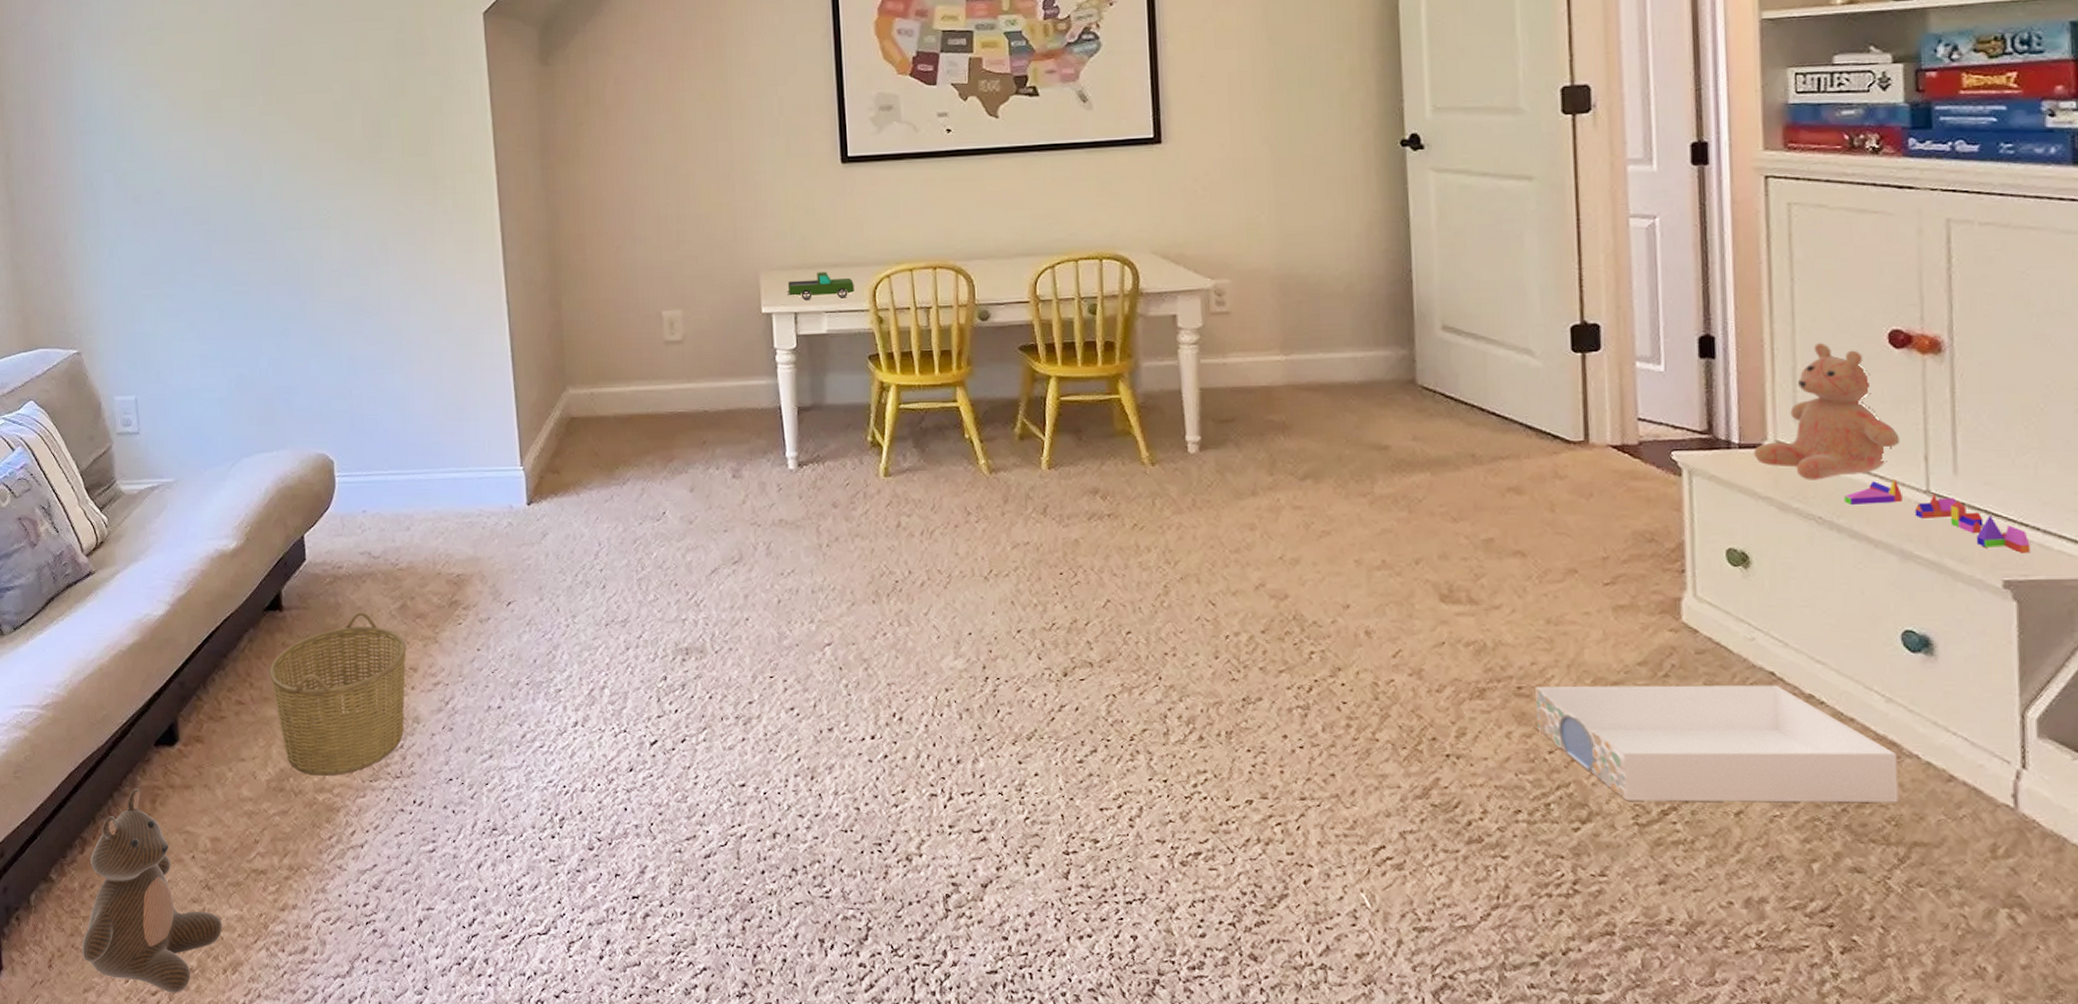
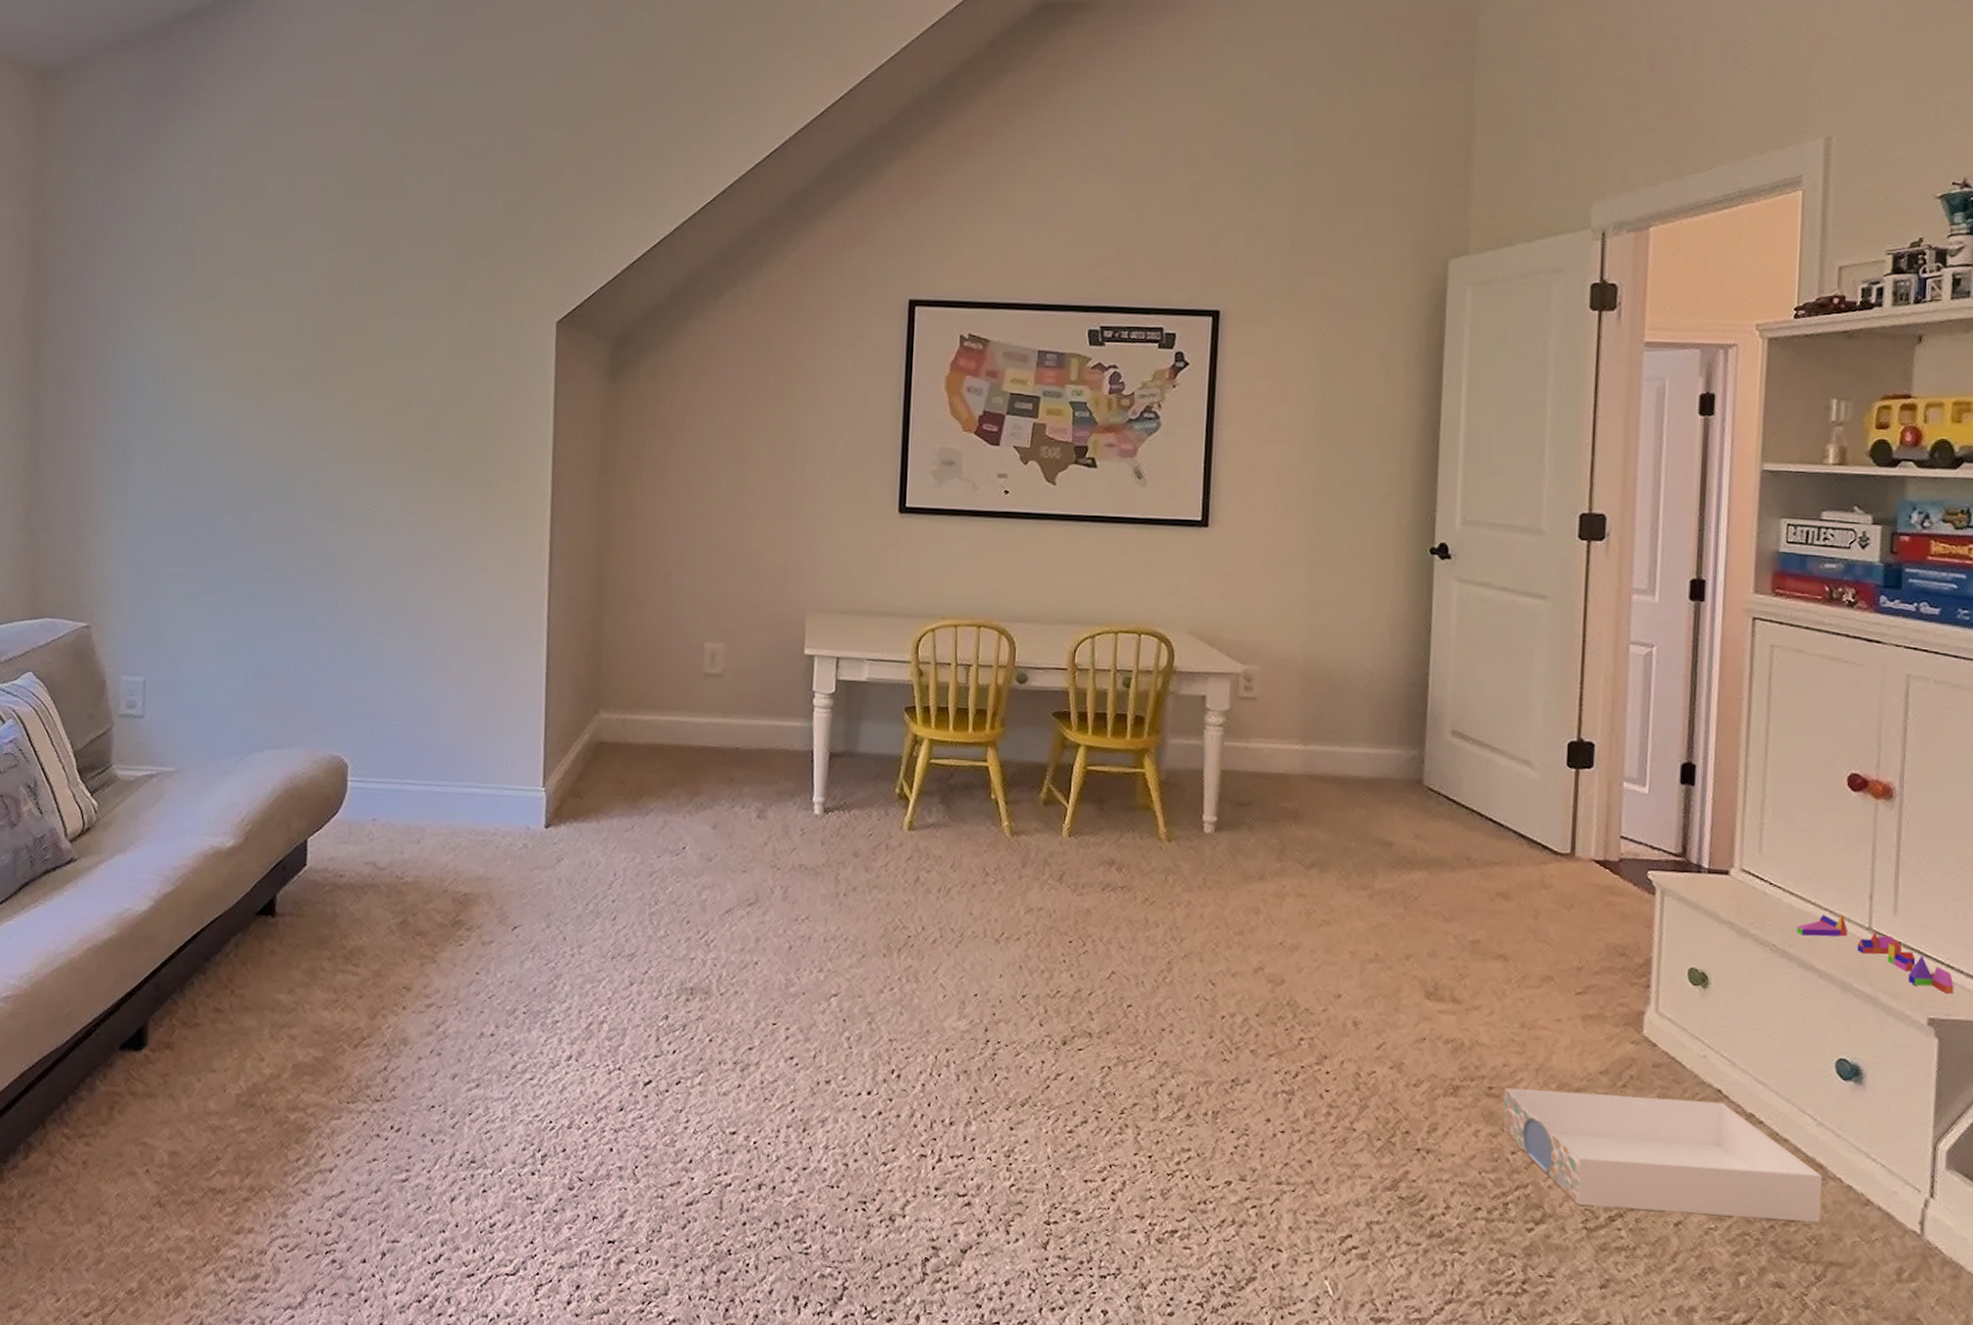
stuffed bear: present [81,789,222,993] -> none [11,1093,170,1316]
basket: present [269,611,407,776] -> none [253,923,402,1094]
toy truck: present [786,272,855,301] -> none [831,619,899,648]
stuffed animal: present [1753,343,1898,480] -> none [1720,780,1848,910]

